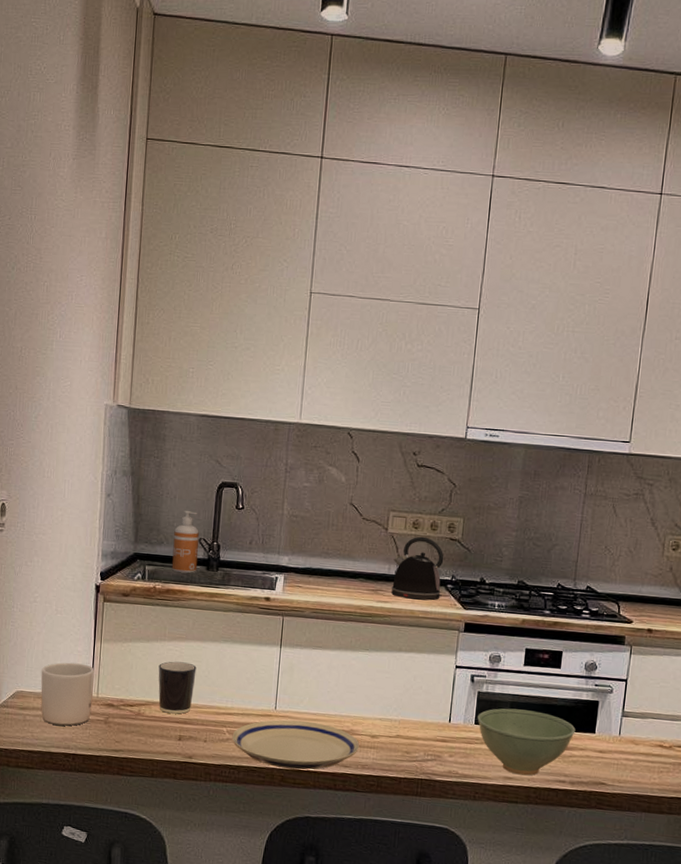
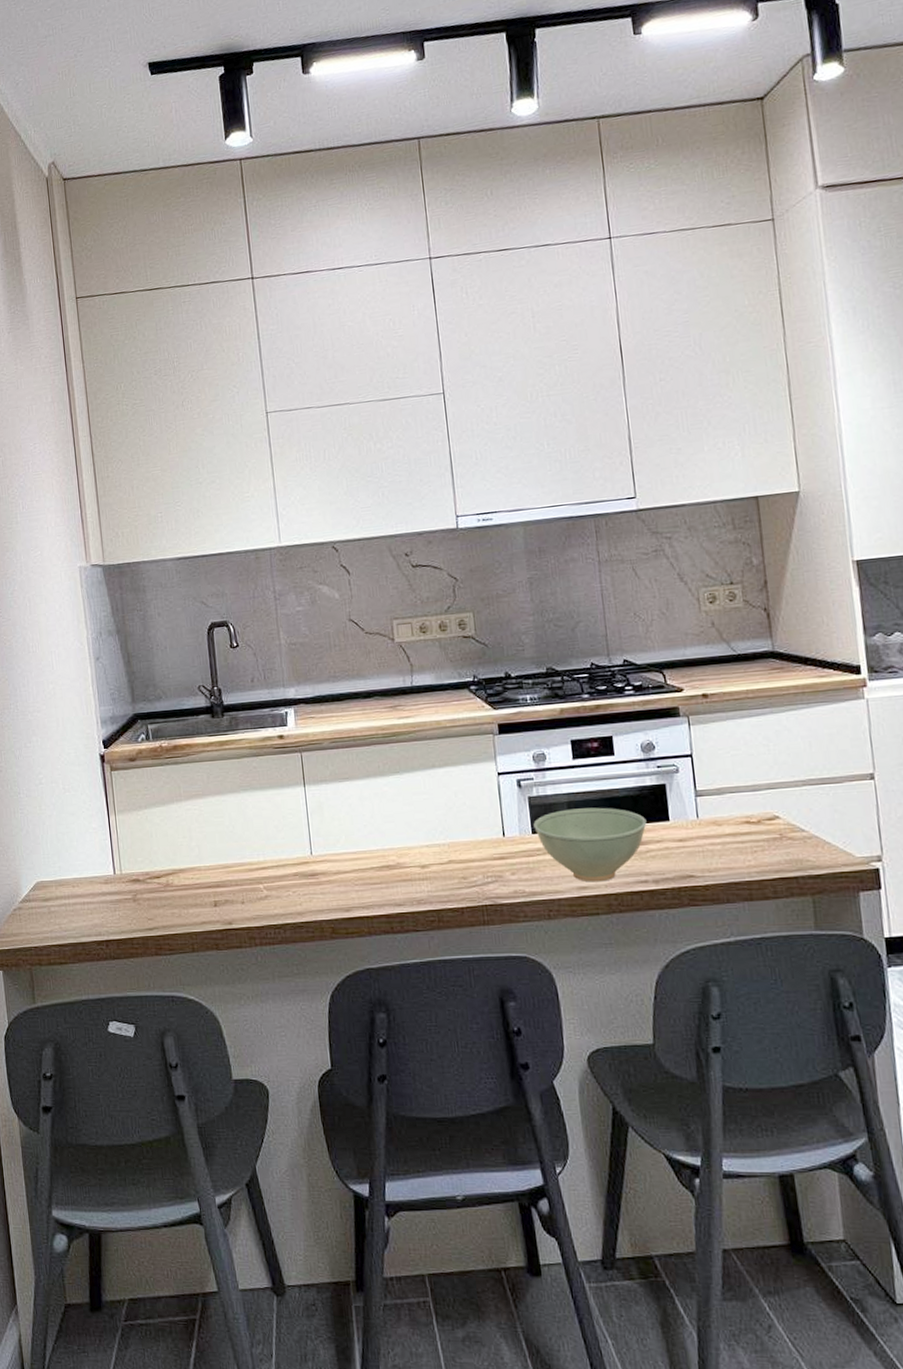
mug: present [40,662,95,726] -> none [58,841,118,912]
mug: present [158,661,197,714] -> none [179,820,222,879]
soap dispenser: present [171,511,199,573] -> none [171,659,202,726]
plate: present [232,719,359,770] -> none [270,862,410,919]
kettle: present [391,536,444,601] -> none [406,640,467,710]

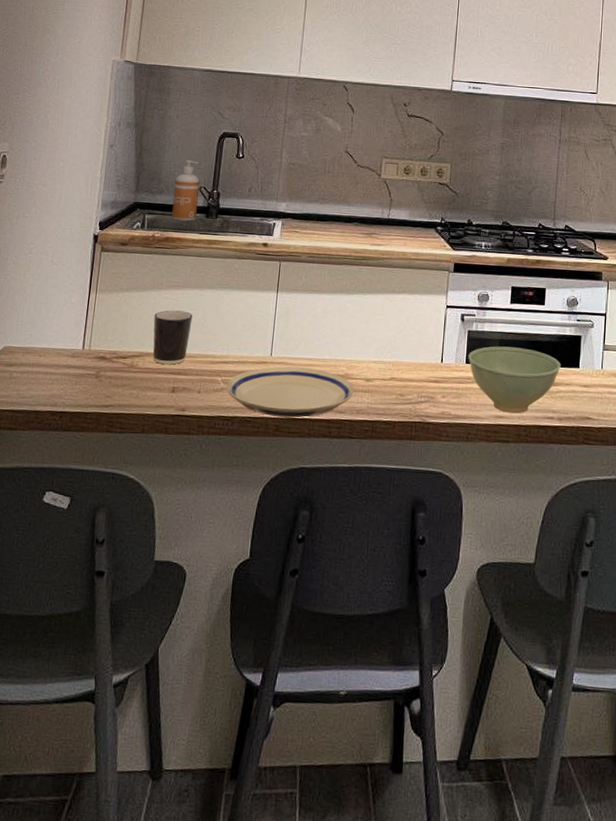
soap dispenser: none [171,659,202,726] -> present [171,160,200,221]
mug: none [179,820,222,879] -> present [153,310,193,365]
plate: none [270,862,410,919] -> present [226,366,354,418]

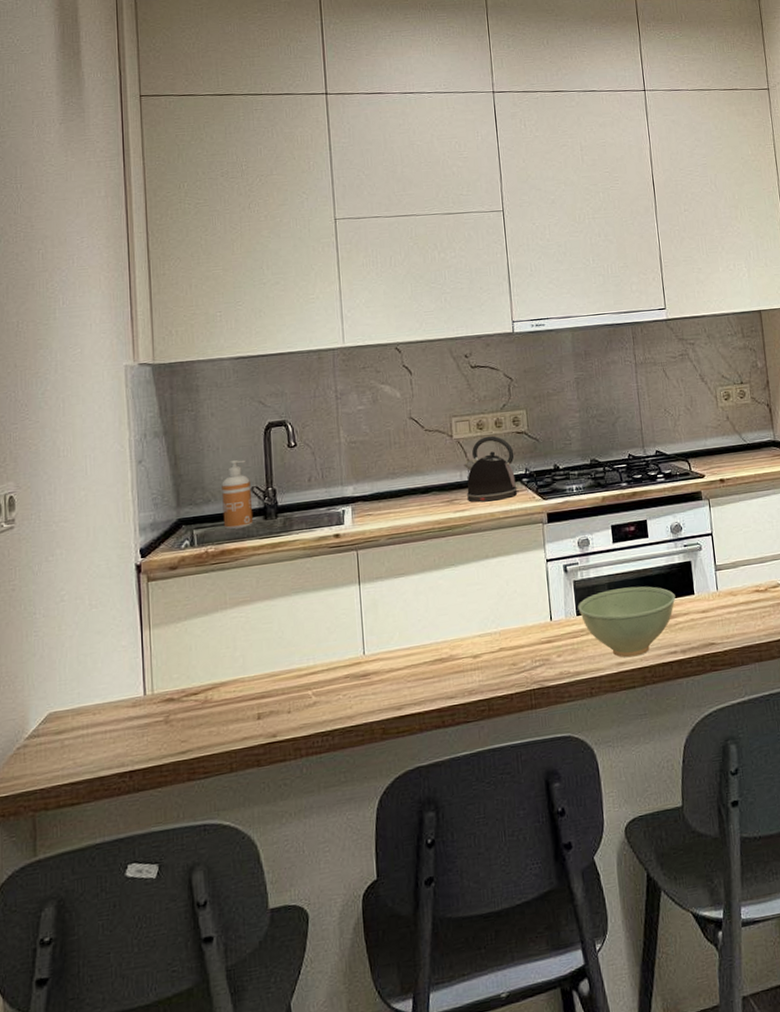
mug: present [153,310,193,365] -> none [222,627,268,692]
plate: present [226,366,354,418] -> none [319,657,462,720]
kettle: none [384,181,434,243] -> present [464,436,519,503]

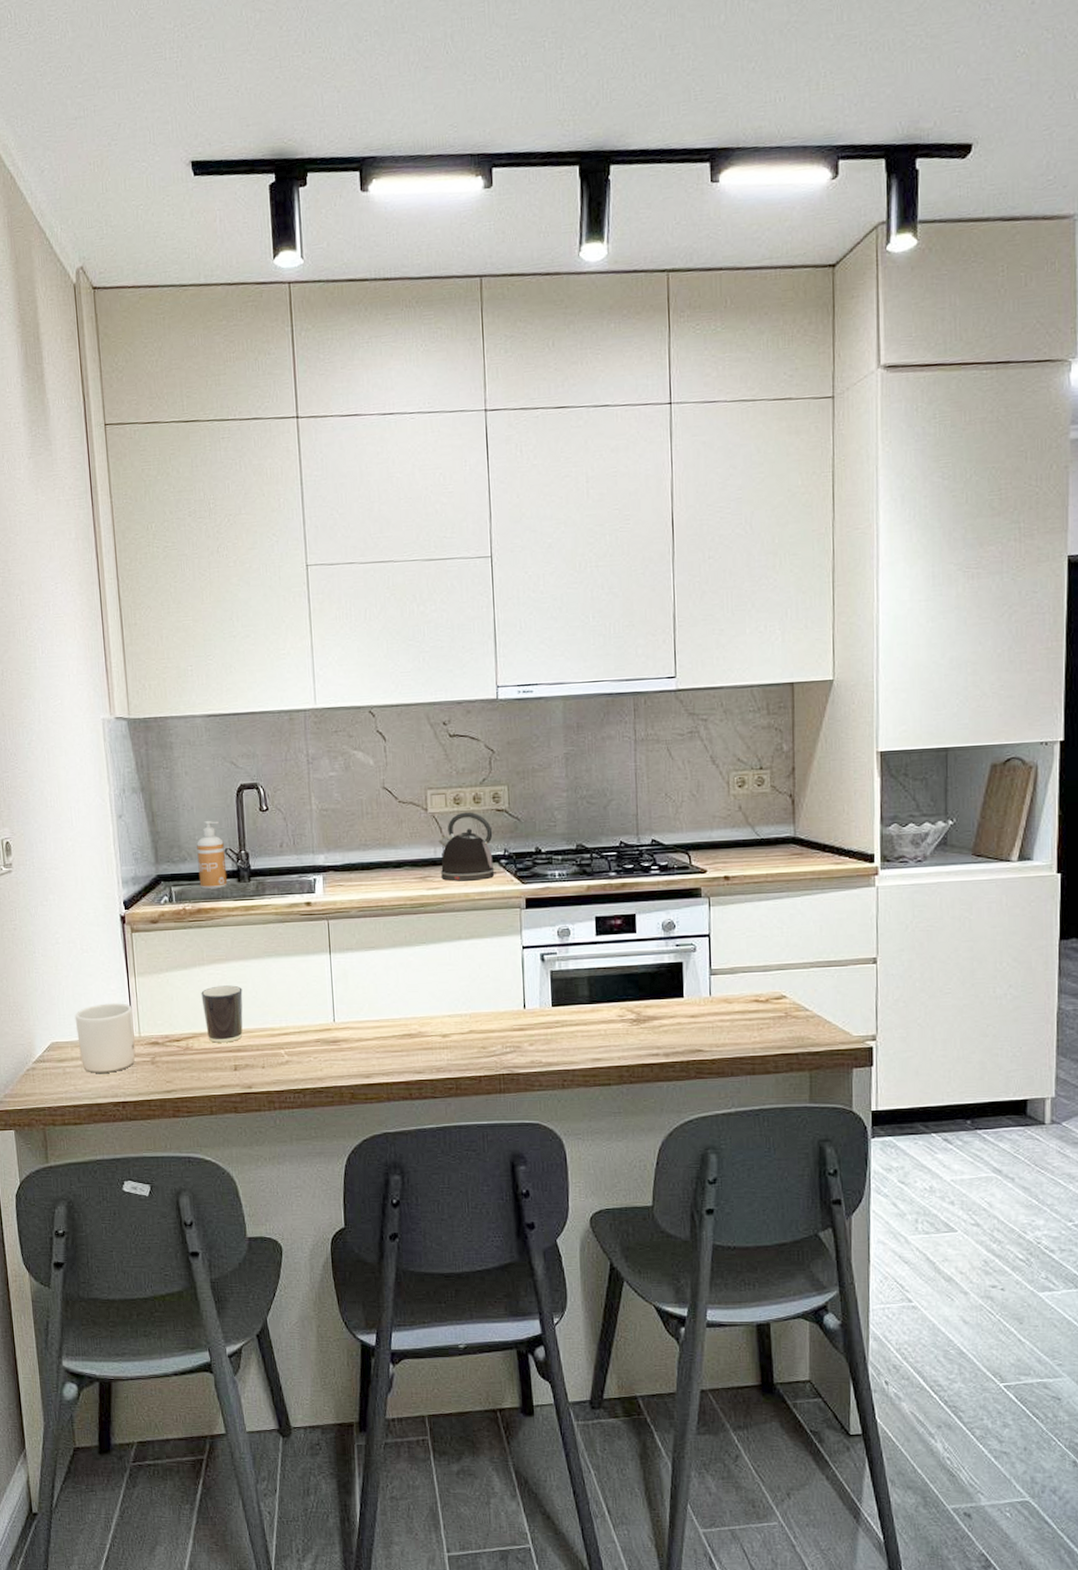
mug: none [78,659,148,743] -> present [74,1003,136,1073]
mug: none [222,627,268,692] -> present [201,985,243,1043]
bowl: present [578,586,676,658] -> none [554,983,662,1054]

